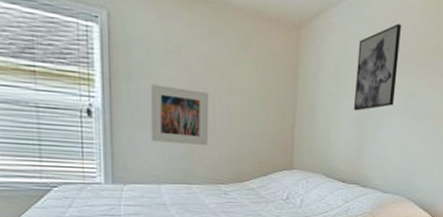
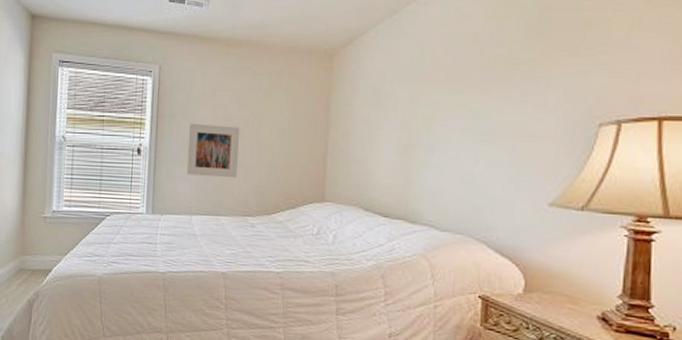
wall art: present [354,23,401,111] -> none [397,36,455,136]

